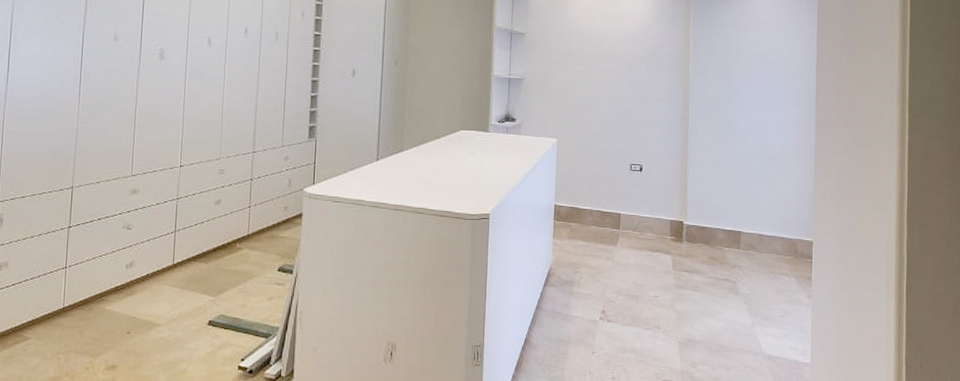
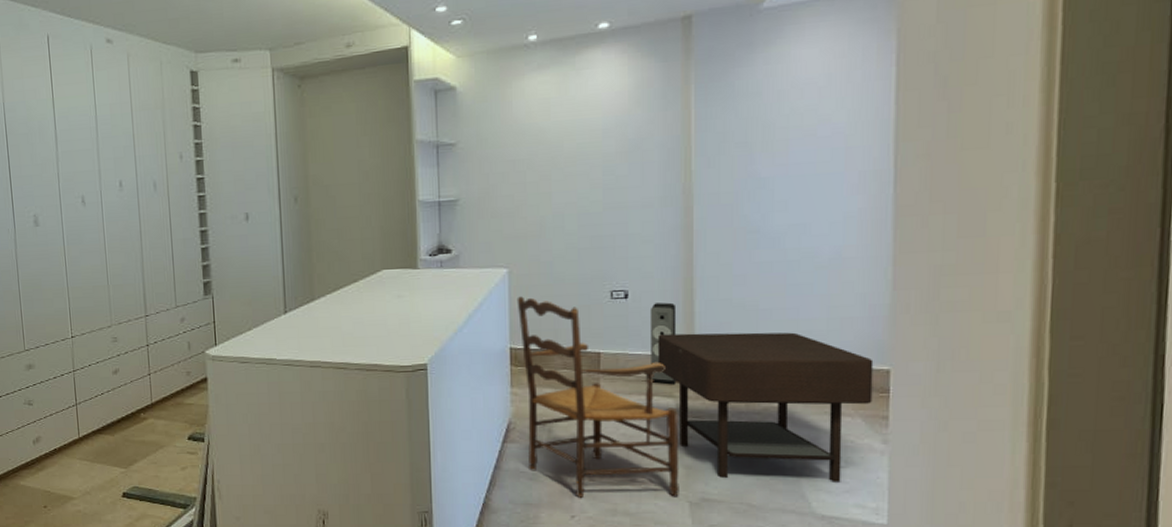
armchair: none [562,162,673,337] -> present [516,296,679,498]
speaker: none [656,177,676,244] -> present [649,302,677,385]
side table: none [661,202,803,329] -> present [657,332,874,482]

